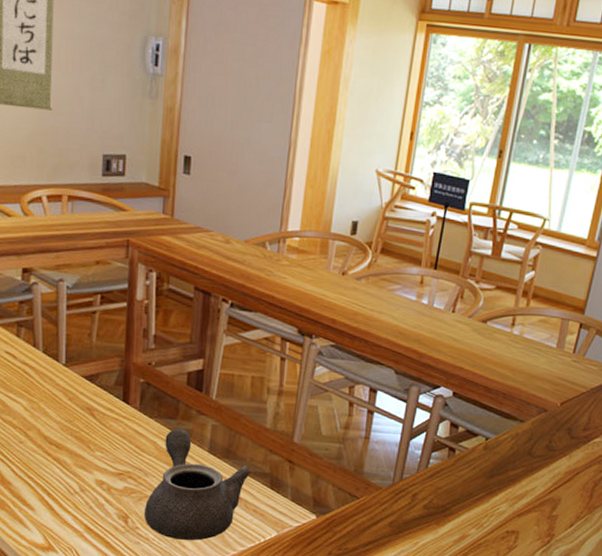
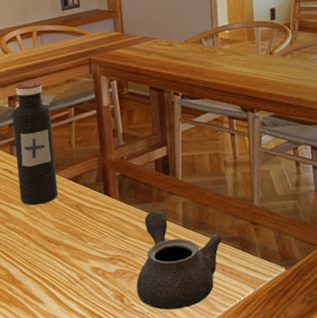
water bottle: none [22,254,72,400] -> present [12,81,58,206]

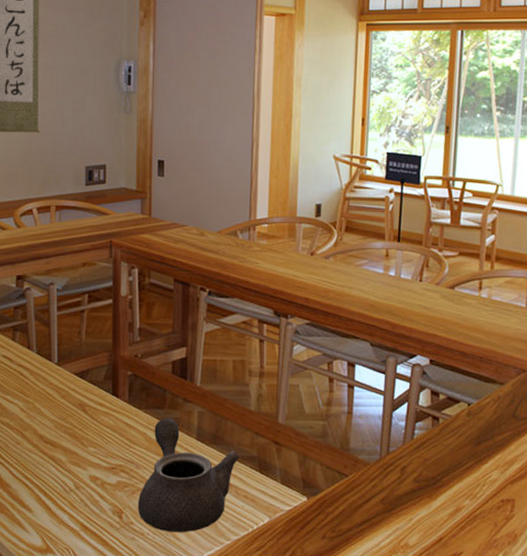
water bottle: present [12,81,58,206] -> none [18,261,62,400]

